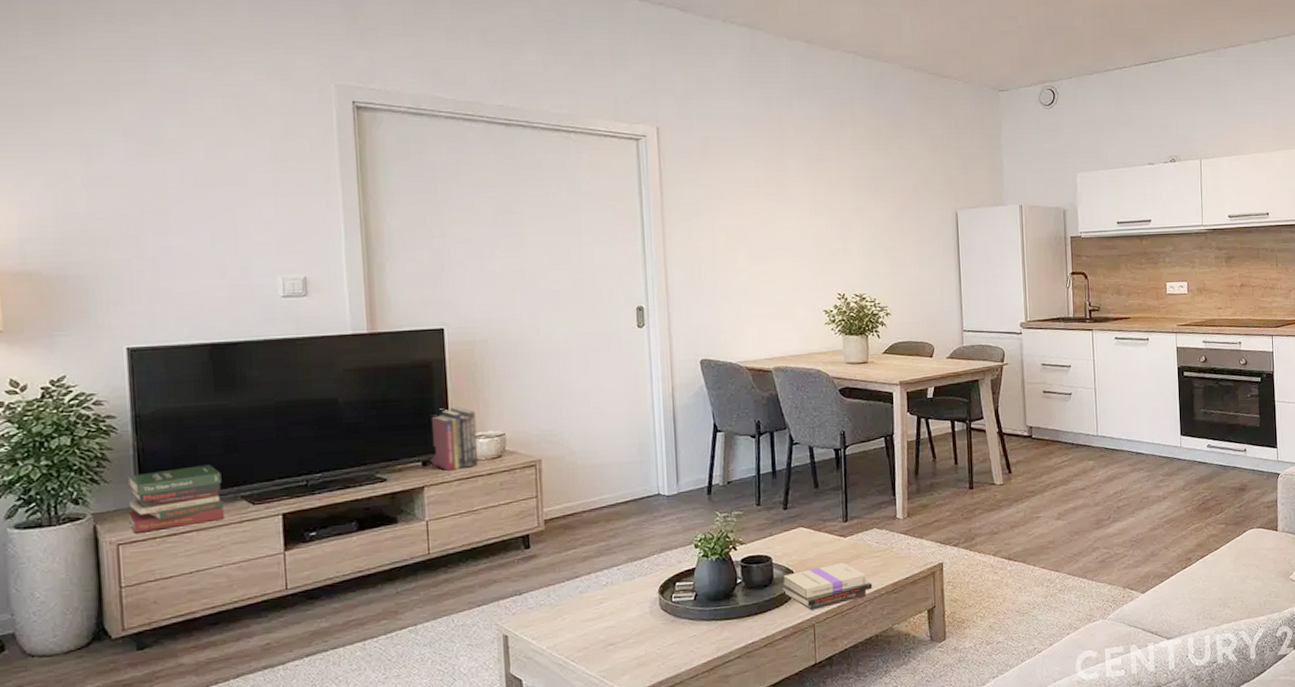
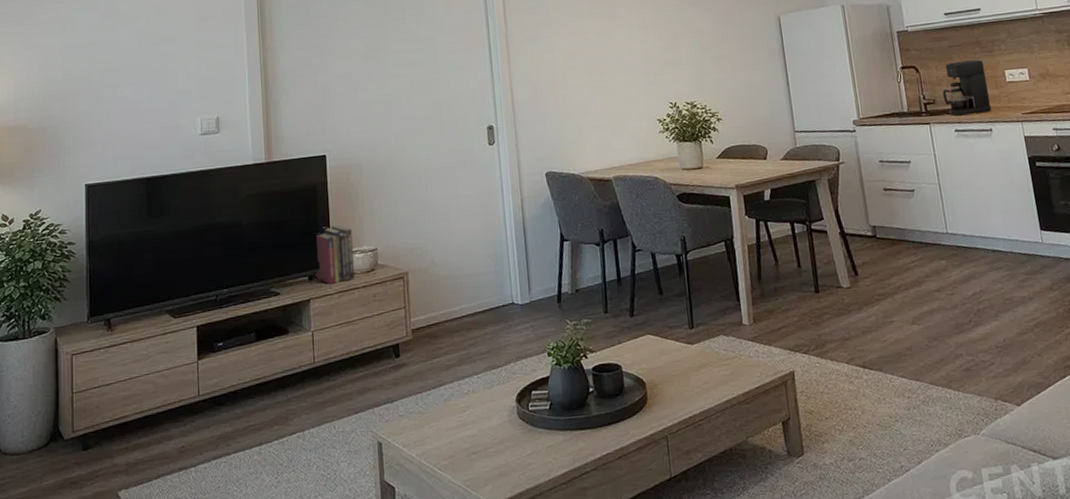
books: present [127,465,224,533] -> none [80,283,152,345]
books: present [783,562,873,610] -> none [634,370,724,421]
coffee maker: none [1107,270,1151,325] -> present [942,59,992,117]

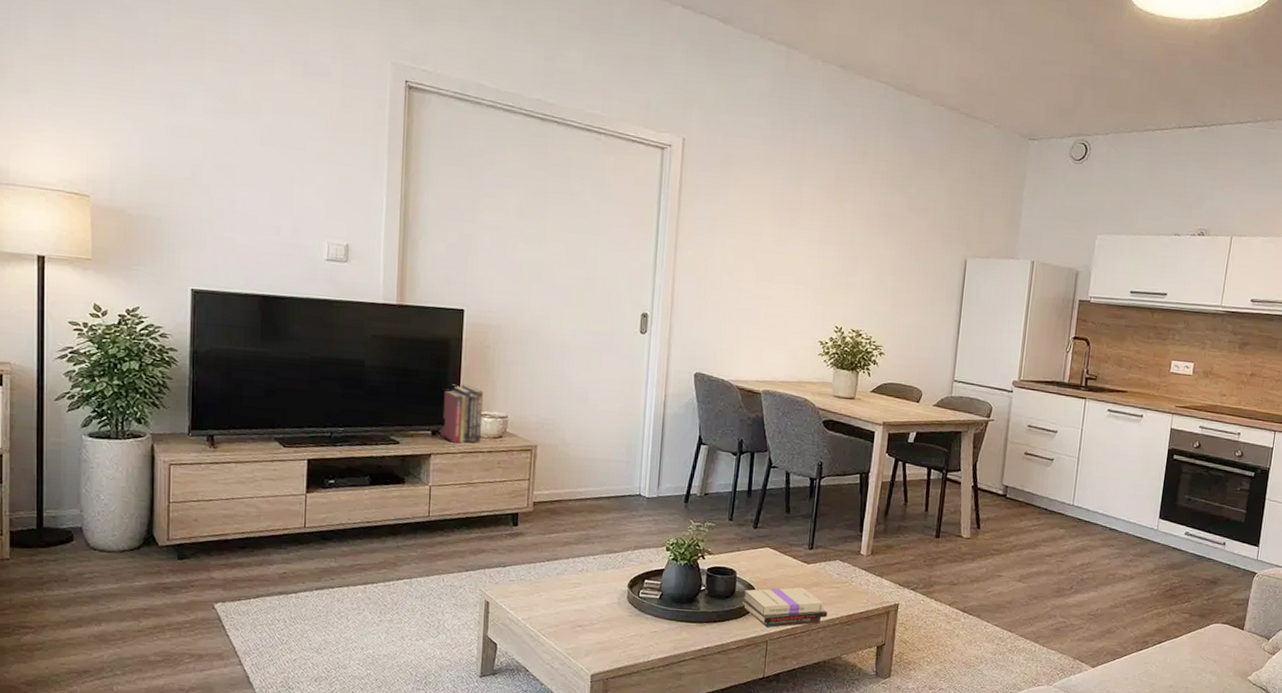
books: none [634,370,724,421] -> present [742,587,828,628]
coffee maker: present [942,59,992,117] -> none [1103,342,1155,399]

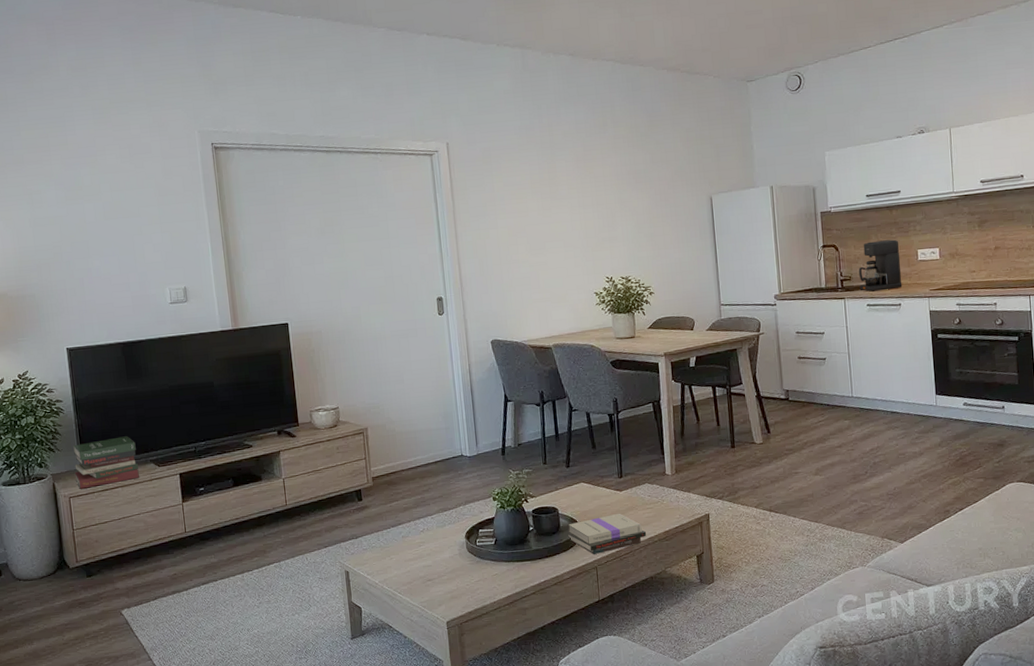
books: none [180,404,260,458] -> present [72,436,139,489]
books: present [440,384,484,443] -> none [282,386,320,438]
coffee maker: none [1103,342,1155,399] -> present [858,239,903,293]

